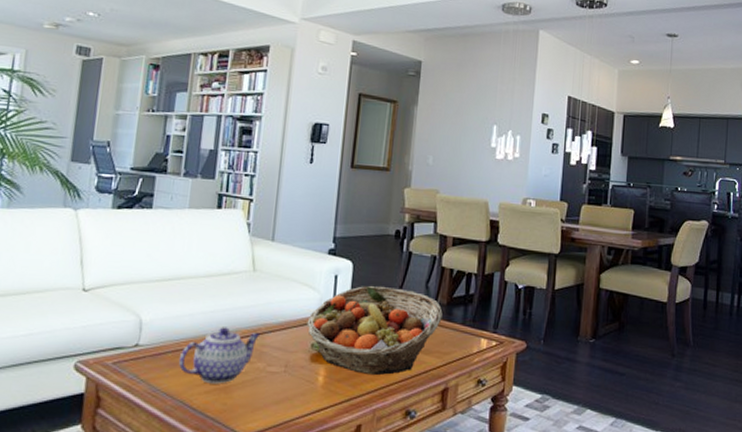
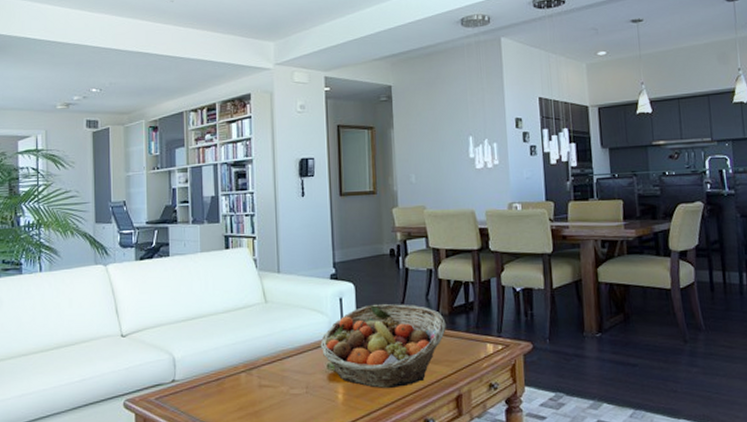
teapot: present [178,327,261,384] -> none [211,356,280,410]

